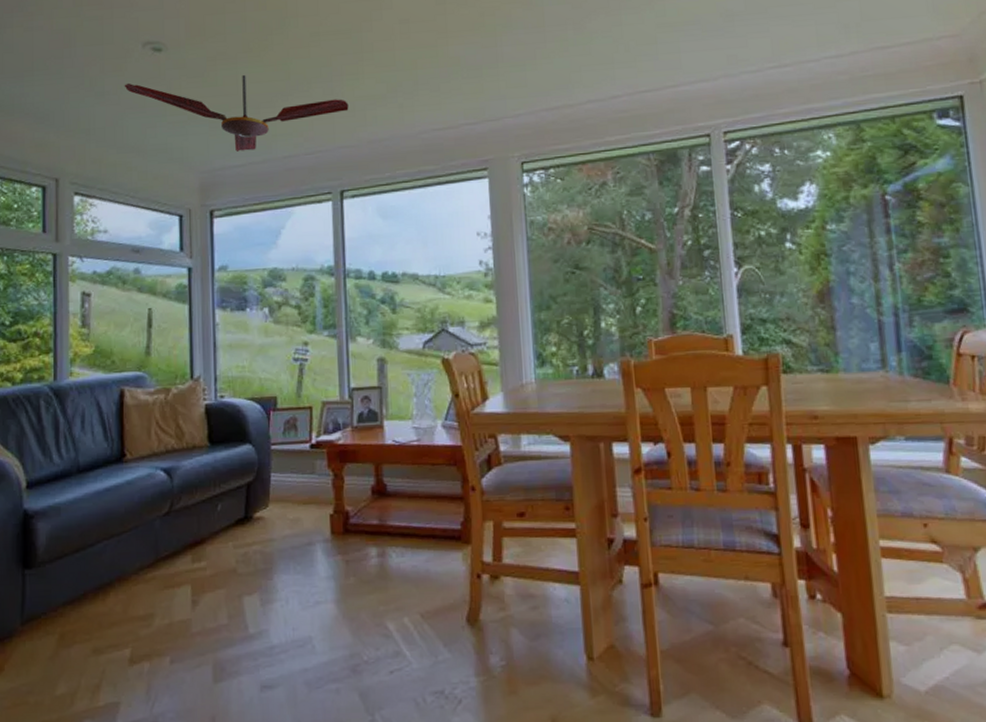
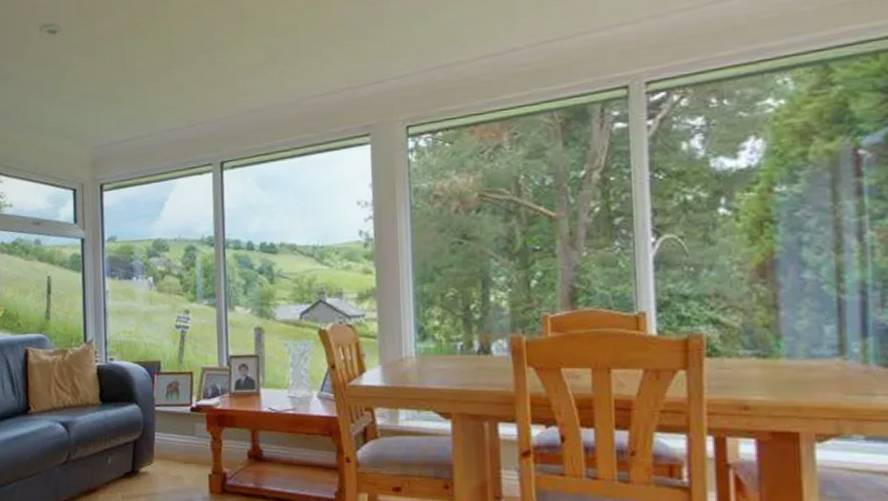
ceiling fan: present [124,74,349,152] -> none [24,50,229,127]

